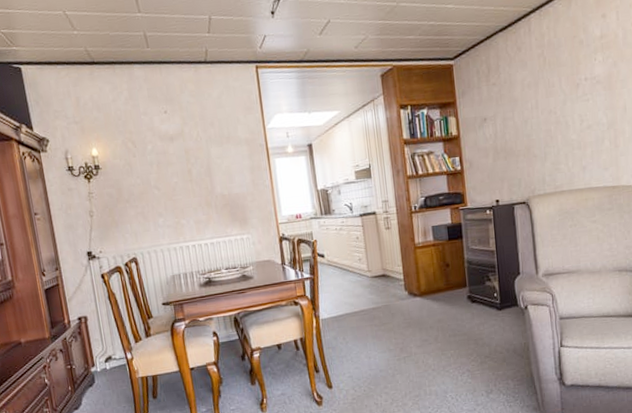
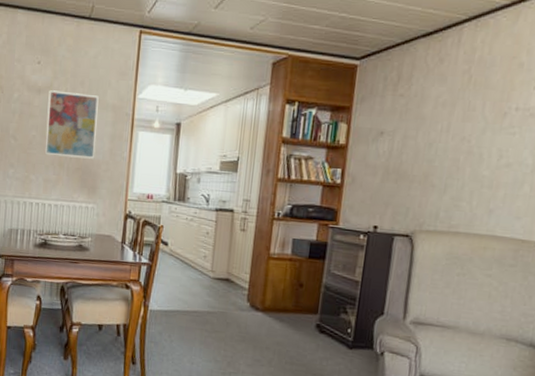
wall art: none [181,133,240,198] -> present [45,90,99,159]

